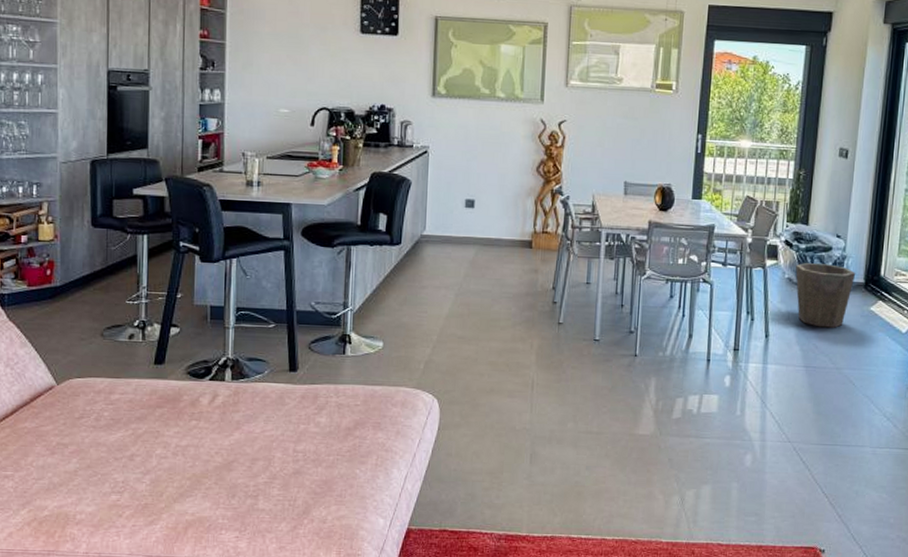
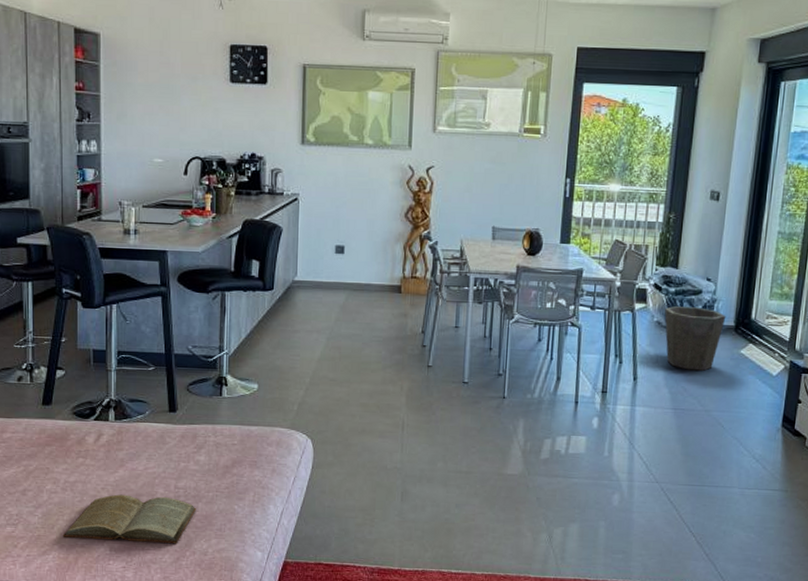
book: none [171,459,316,510] -> present [62,494,197,543]

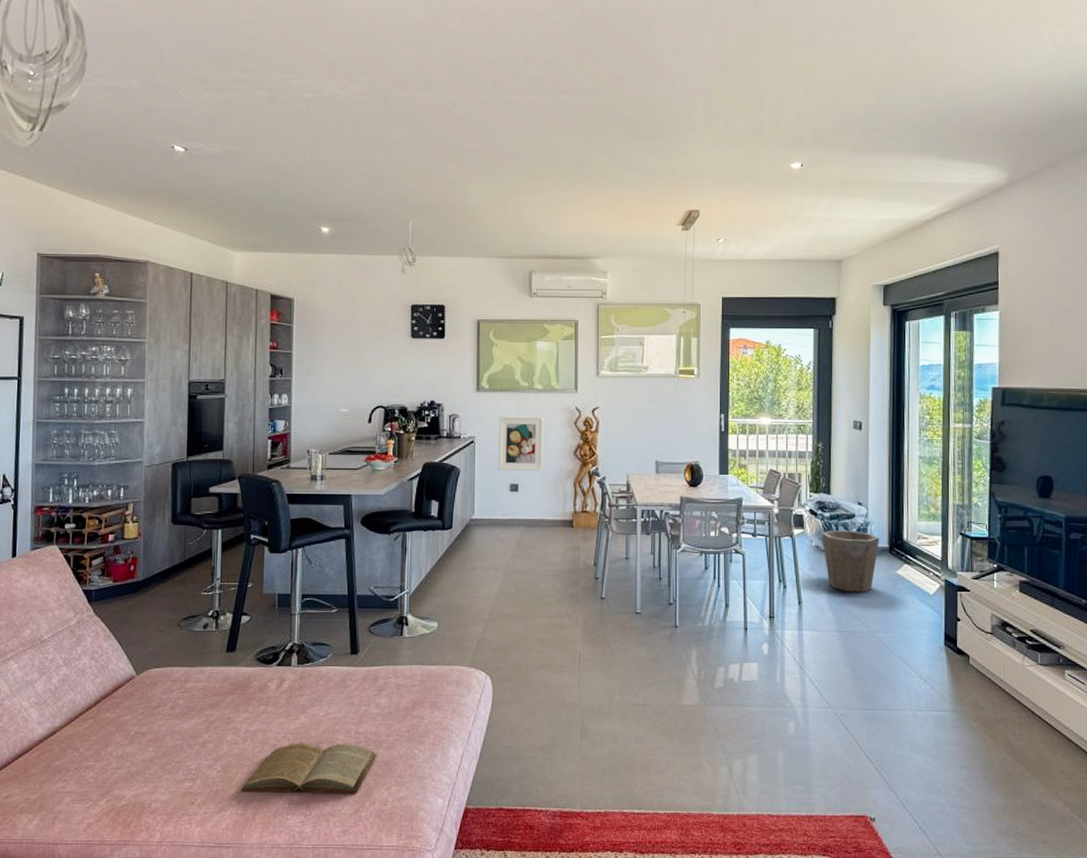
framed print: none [323,172,374,233] -> present [498,416,544,471]

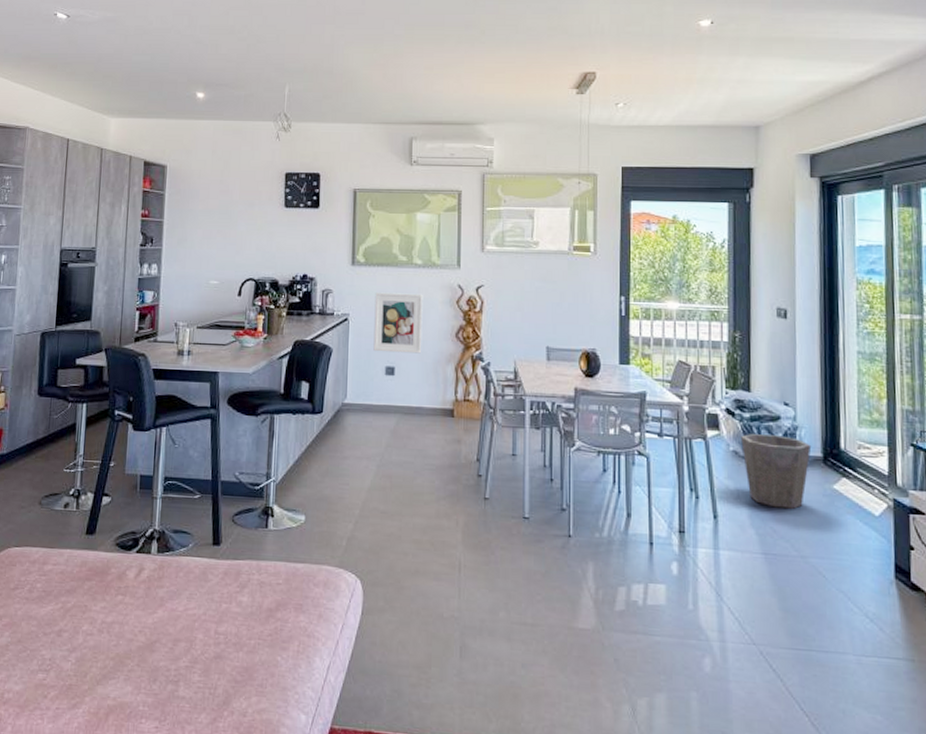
book: present [241,743,377,793] -> none [94,639,237,700]

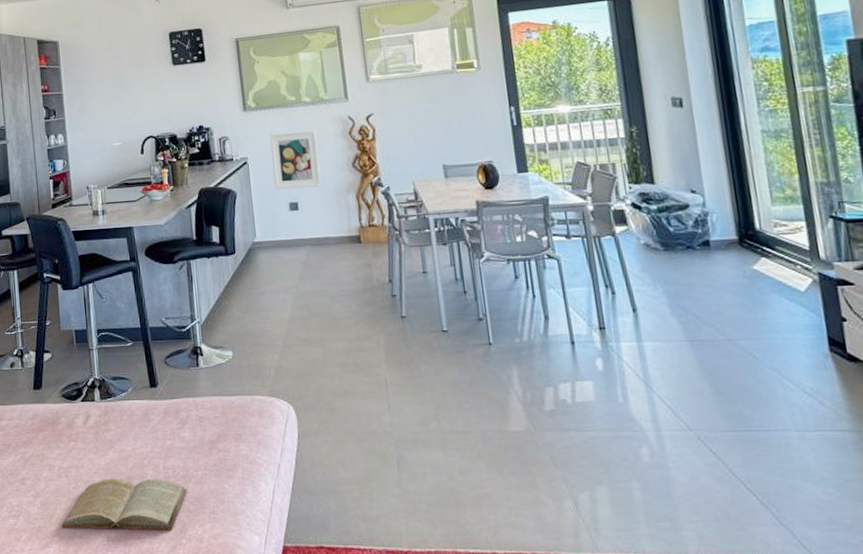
book: none [94,639,237,700] -> present [61,478,188,530]
waste bin: present [741,434,812,509] -> none [650,223,725,295]

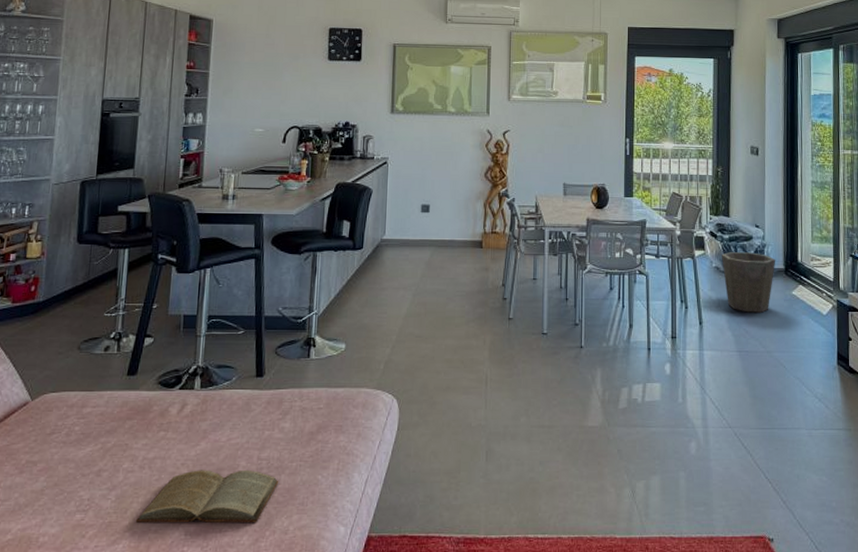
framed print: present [269,130,321,190] -> none [410,138,456,192]
waste bin: none [650,223,725,295] -> present [722,252,776,313]

